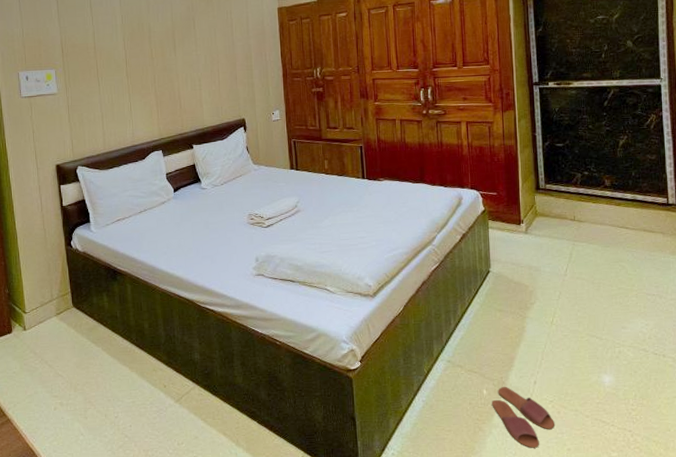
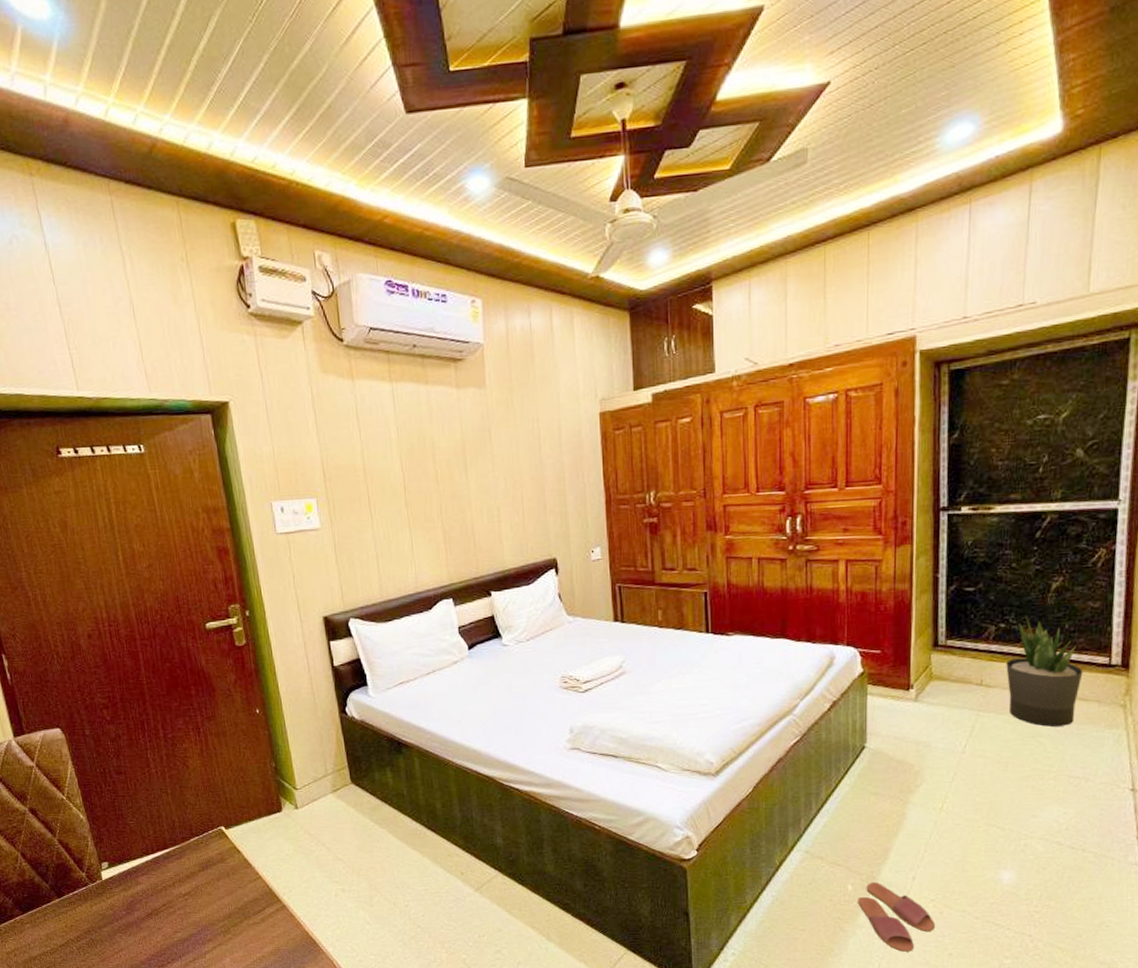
planter: none [591,167,649,253] -> present [1006,617,1084,727]

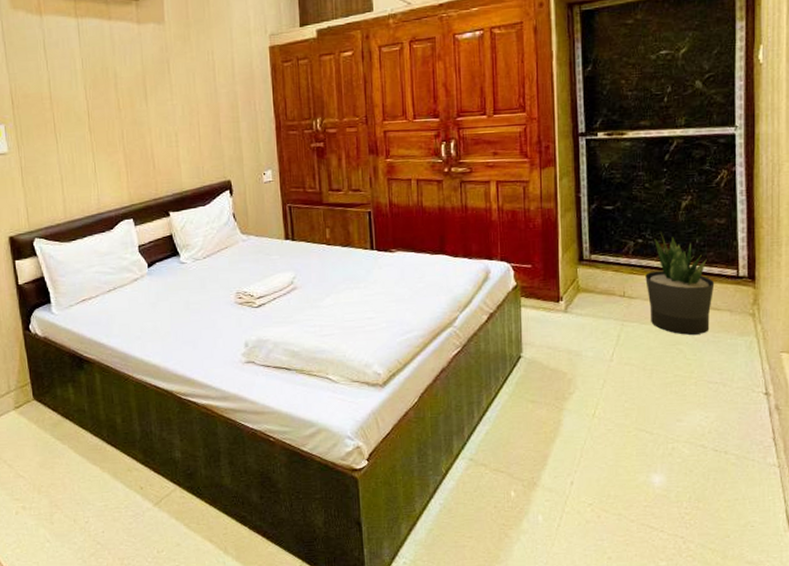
slippers: present [858,881,935,952] -> none [521,487,593,557]

